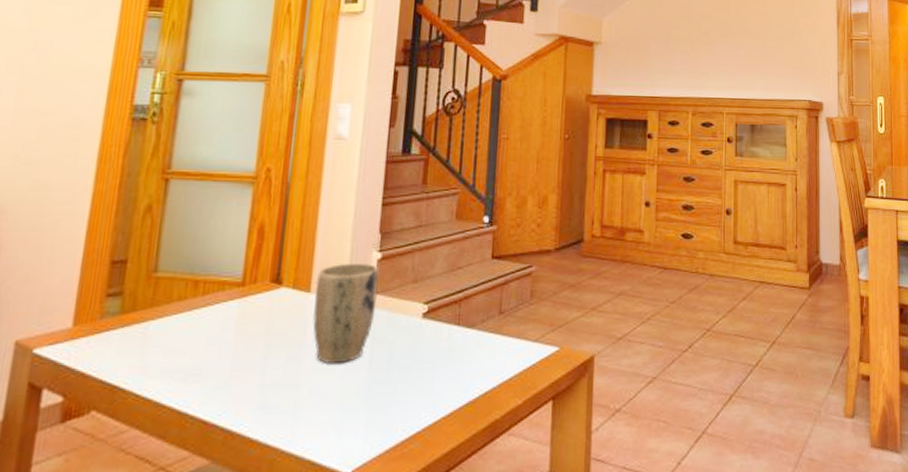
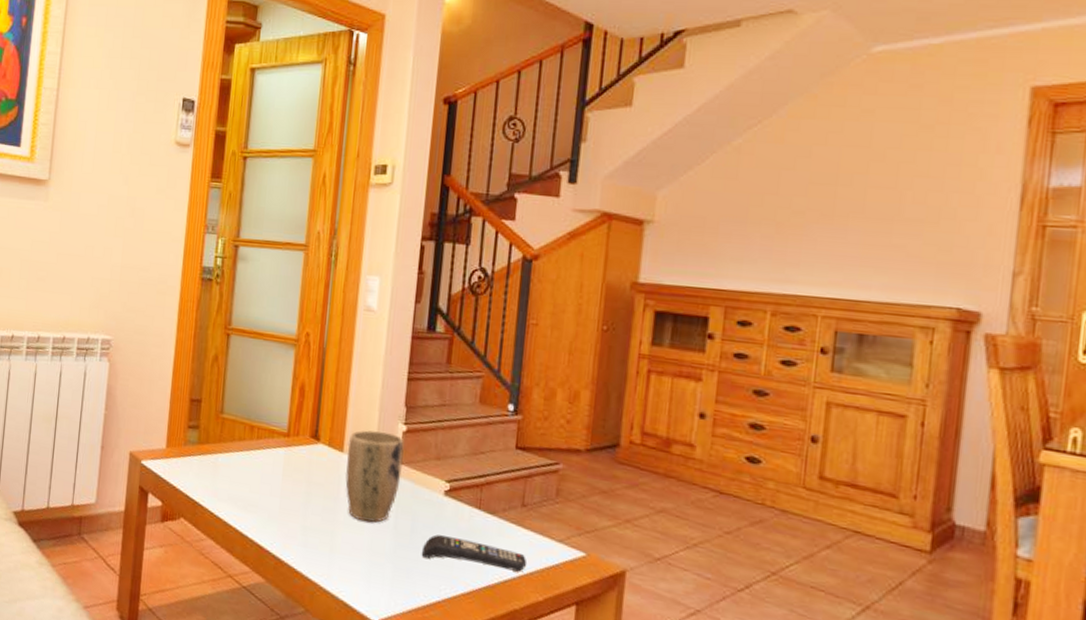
remote control: none [399,359,506,388] -> present [421,535,527,572]

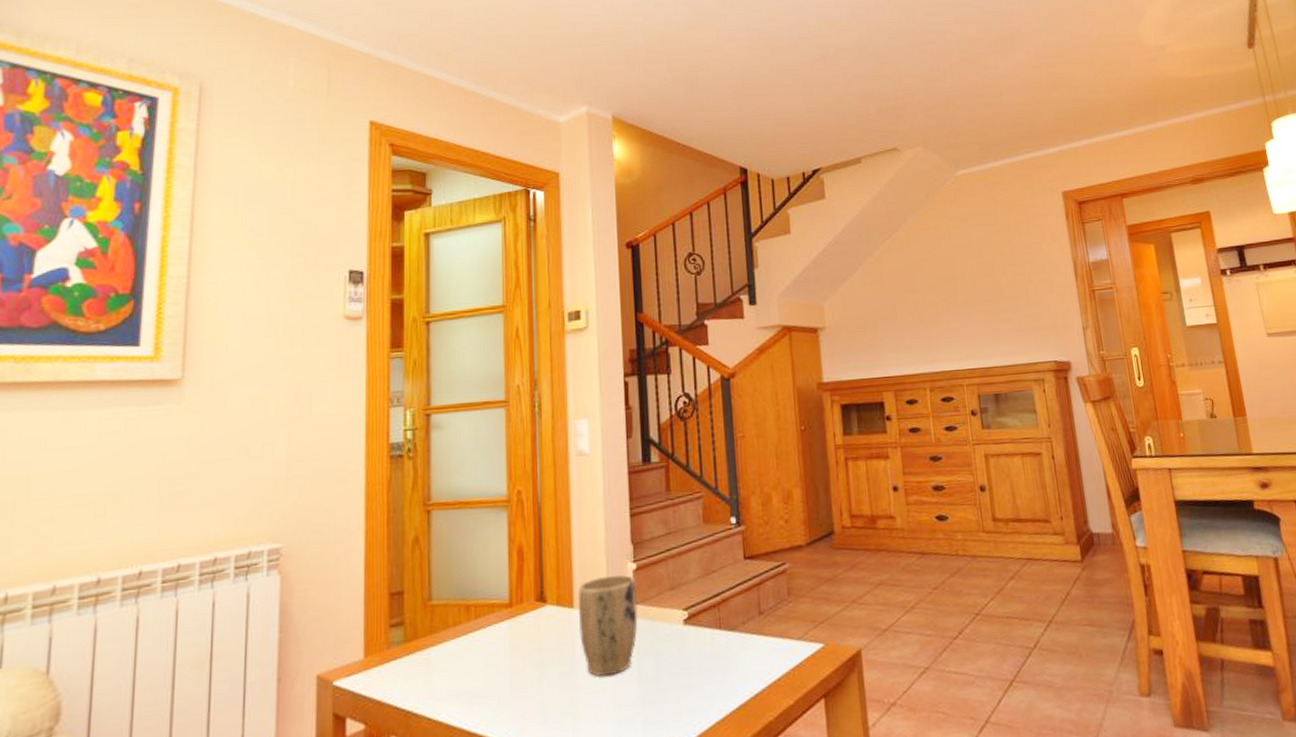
remote control: present [421,535,527,572] -> none [670,662,774,696]

